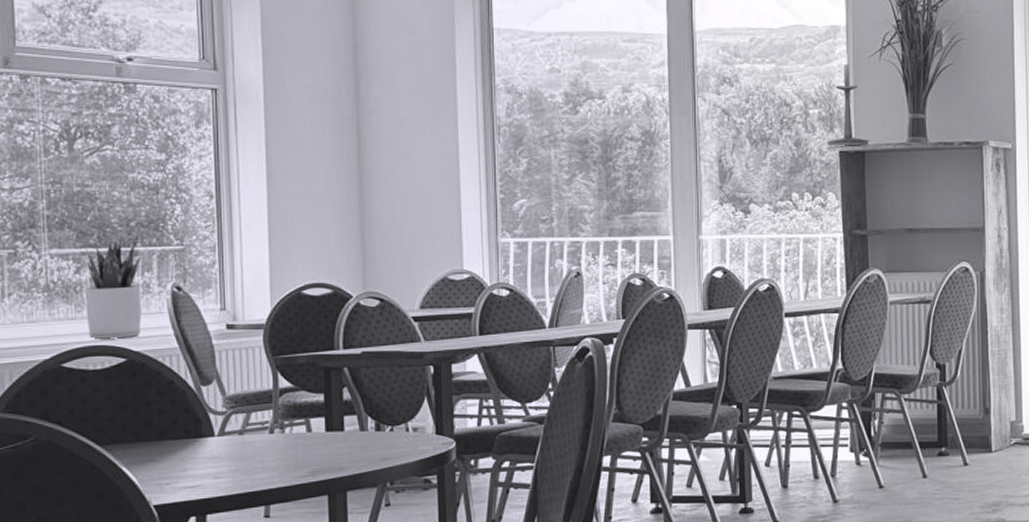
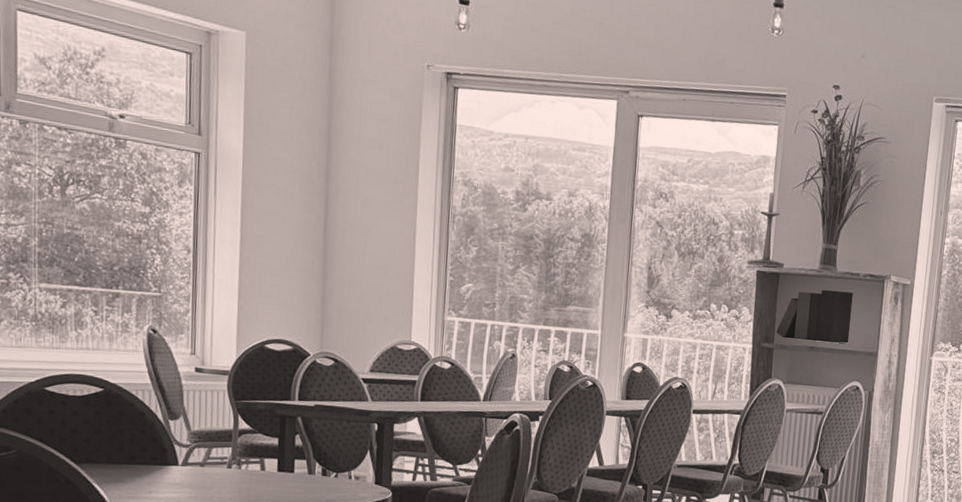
planter: present [86,236,141,339] -> none [69,278,122,371]
books: none [868,164,951,223] -> present [776,289,853,344]

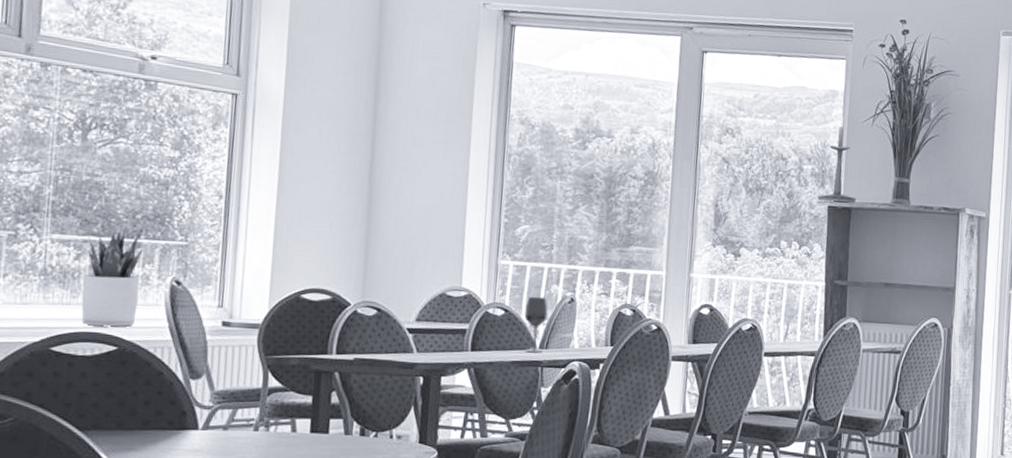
planter: none [69,278,122,371] -> present [81,227,143,327]
wineglass: none [469,351,491,404] -> present [524,296,548,353]
books: present [776,289,853,344] -> none [849,223,928,279]

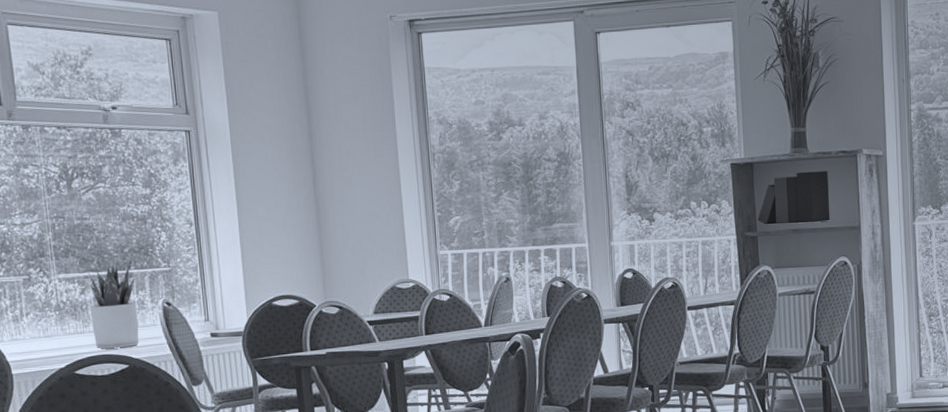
wineglass: present [524,296,548,353] -> none [467,279,489,331]
candlestick: present [817,118,856,203] -> none [720,78,757,160]
books: none [849,223,928,279] -> present [758,171,830,225]

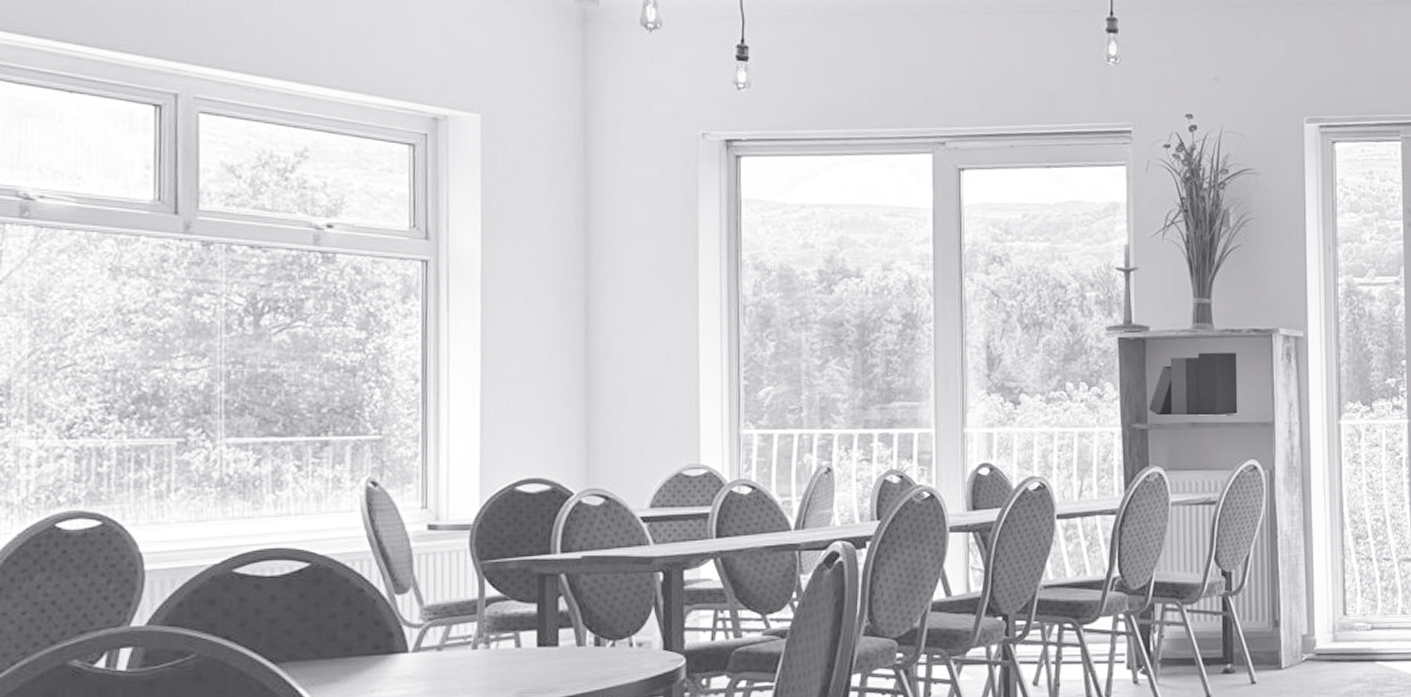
planter: present [88,260,139,349] -> none [265,424,332,541]
candlestick: none [720,78,757,160] -> present [1105,233,1150,333]

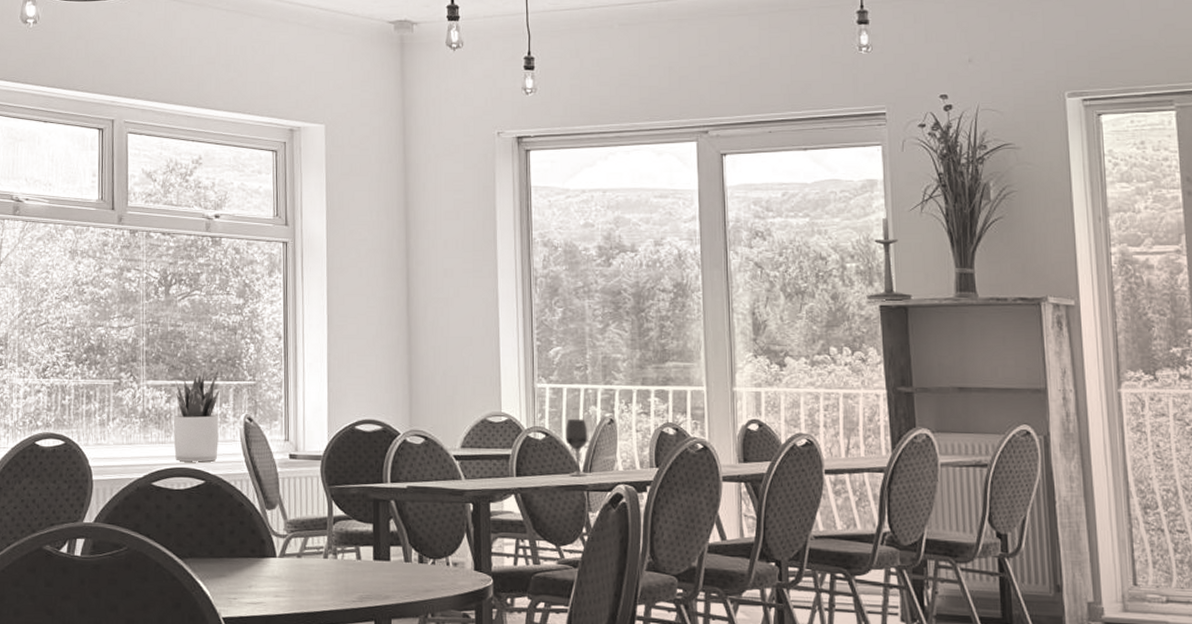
planter: none [265,424,332,541] -> present [173,371,220,463]
wineglass: none [775,468,802,535] -> present [565,418,588,477]
books: present [1149,352,1238,416] -> none [913,320,1007,381]

